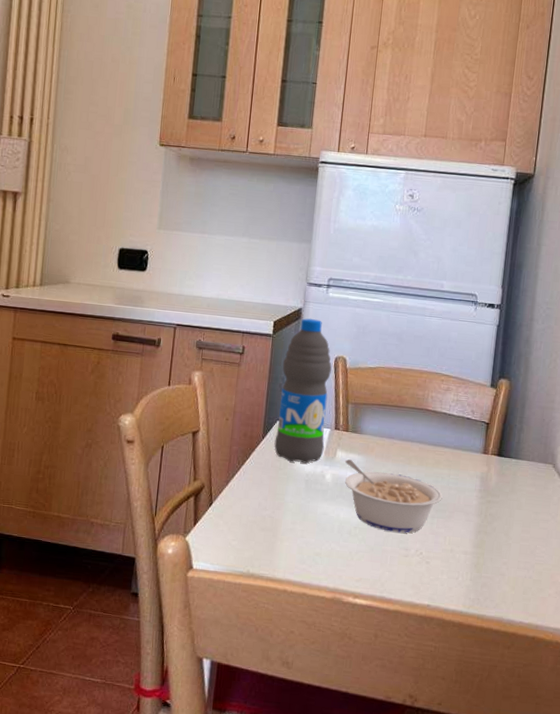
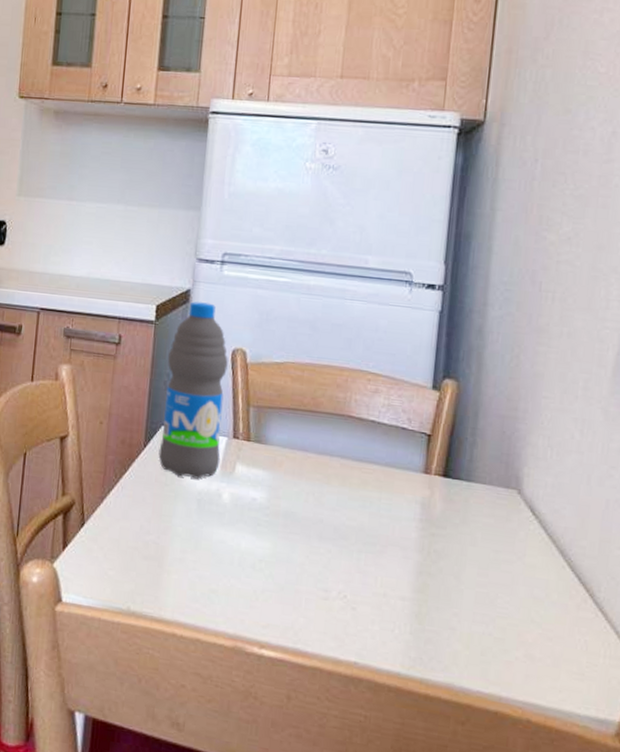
legume: present [345,459,443,533] -> none [247,475,372,570]

